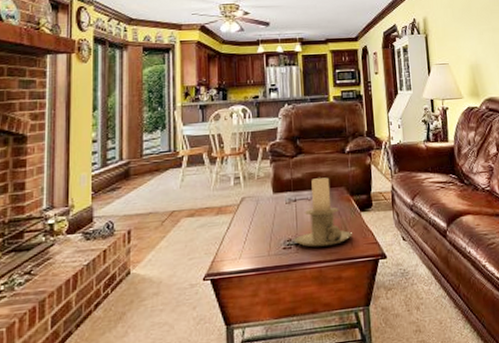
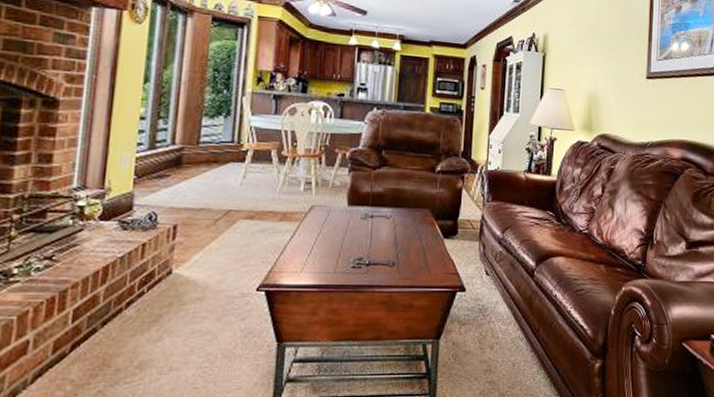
candle holder: present [293,177,353,247] -> none [364,195,433,270]

